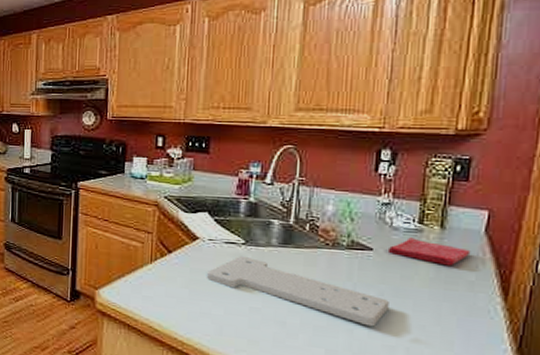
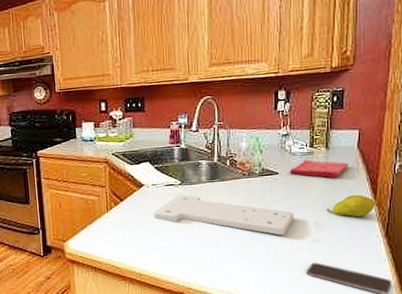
fruit: none [435,291,506,322] -> present [326,194,376,217]

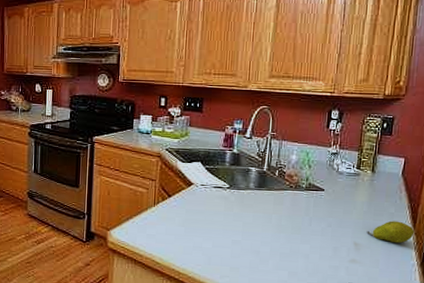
cutting board: present [153,194,294,235] -> none [198,198,335,252]
dish towel: present [289,159,349,178] -> none [334,180,392,202]

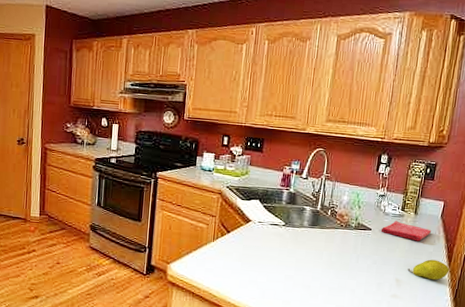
dish towel: none [334,180,392,202] -> present [380,221,432,242]

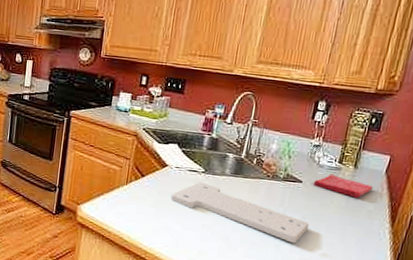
cutting board: none [254,235,379,287] -> present [170,182,309,243]
fruit: present [407,259,450,281] -> none [342,218,392,242]

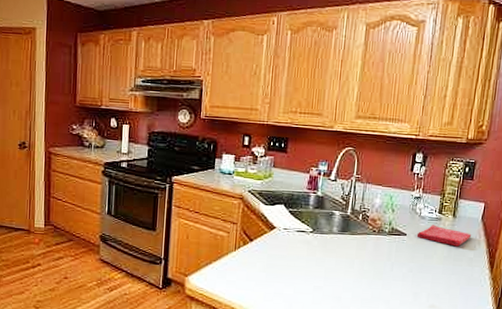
cutting board: present [170,182,309,243] -> none [280,242,416,297]

